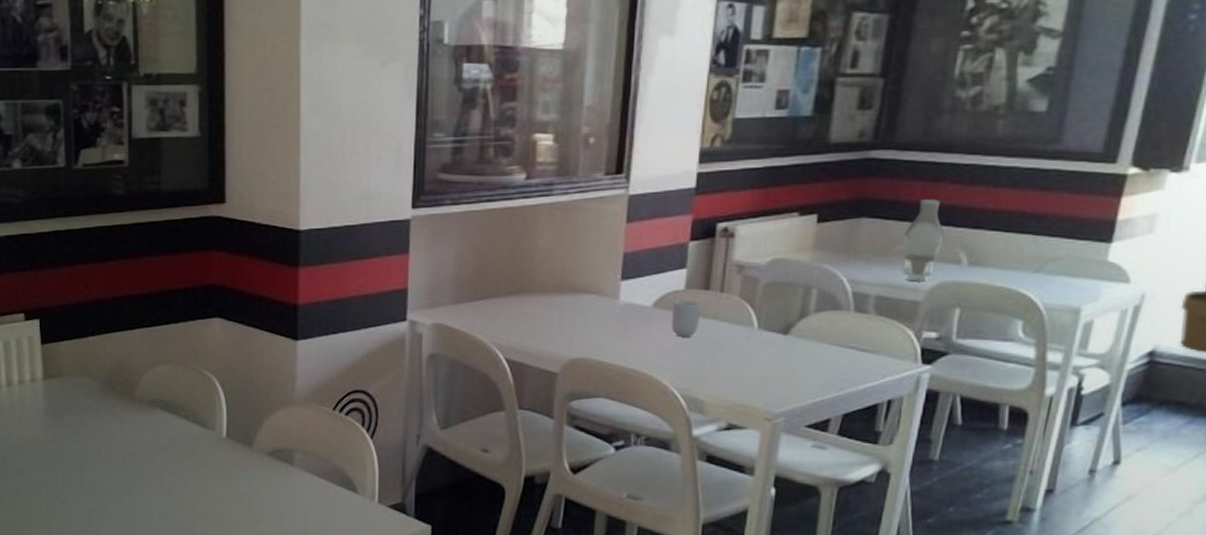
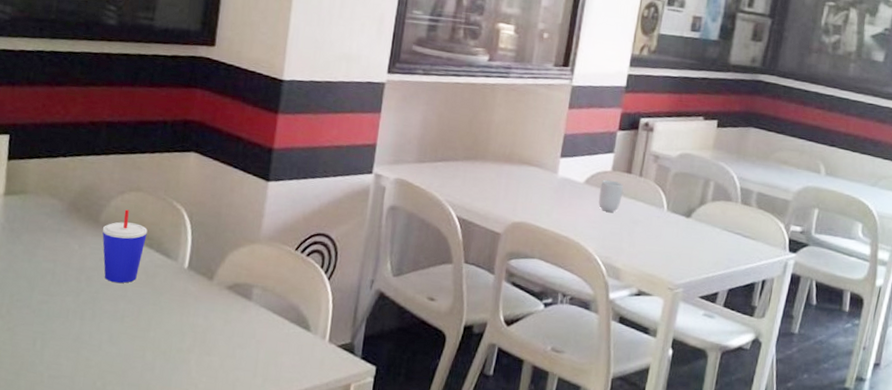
beverage cup: none [138,383,182,457] -> present [102,209,148,283]
vase: present [902,199,945,282] -> none [778,118,810,185]

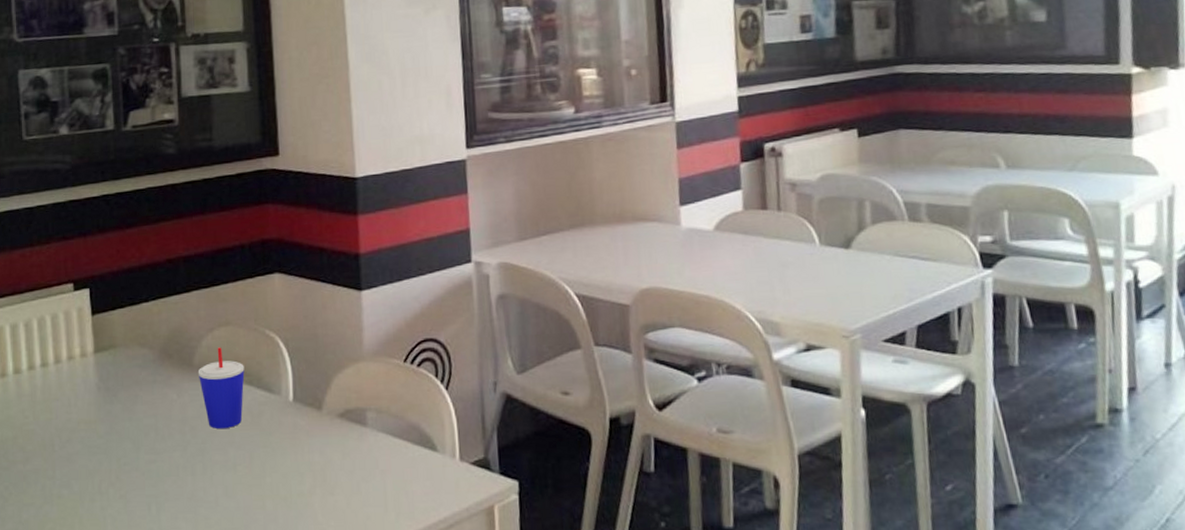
cup: present [598,179,624,212] -> none [733,221,763,259]

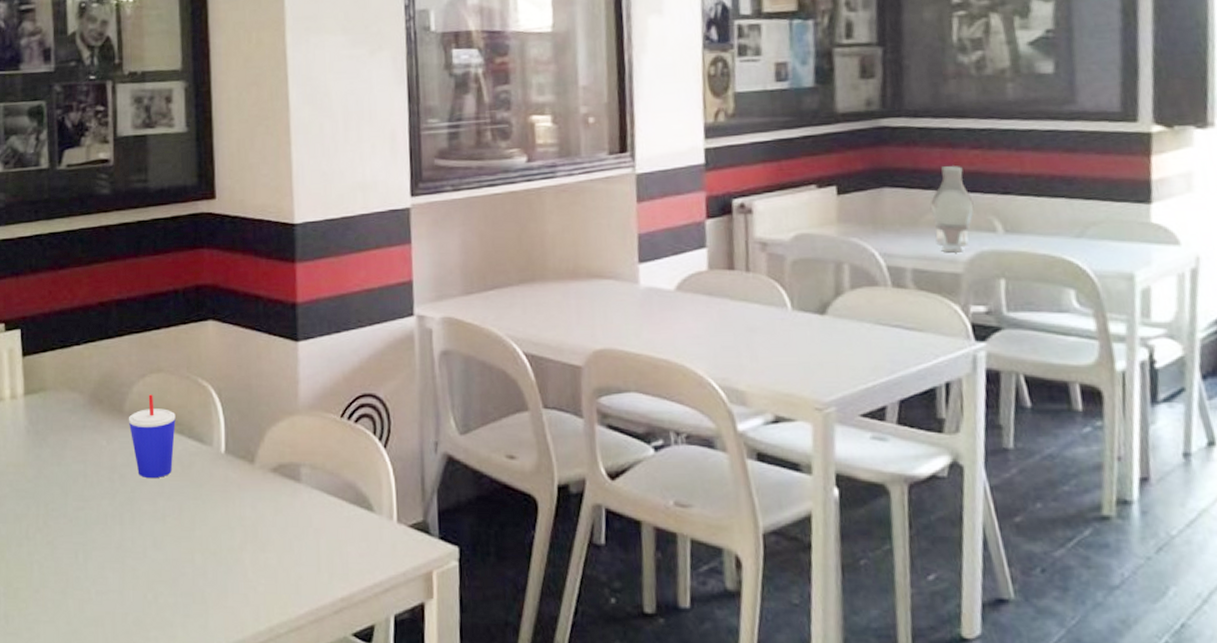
vase: none [940,108,980,188] -> present [930,166,975,253]

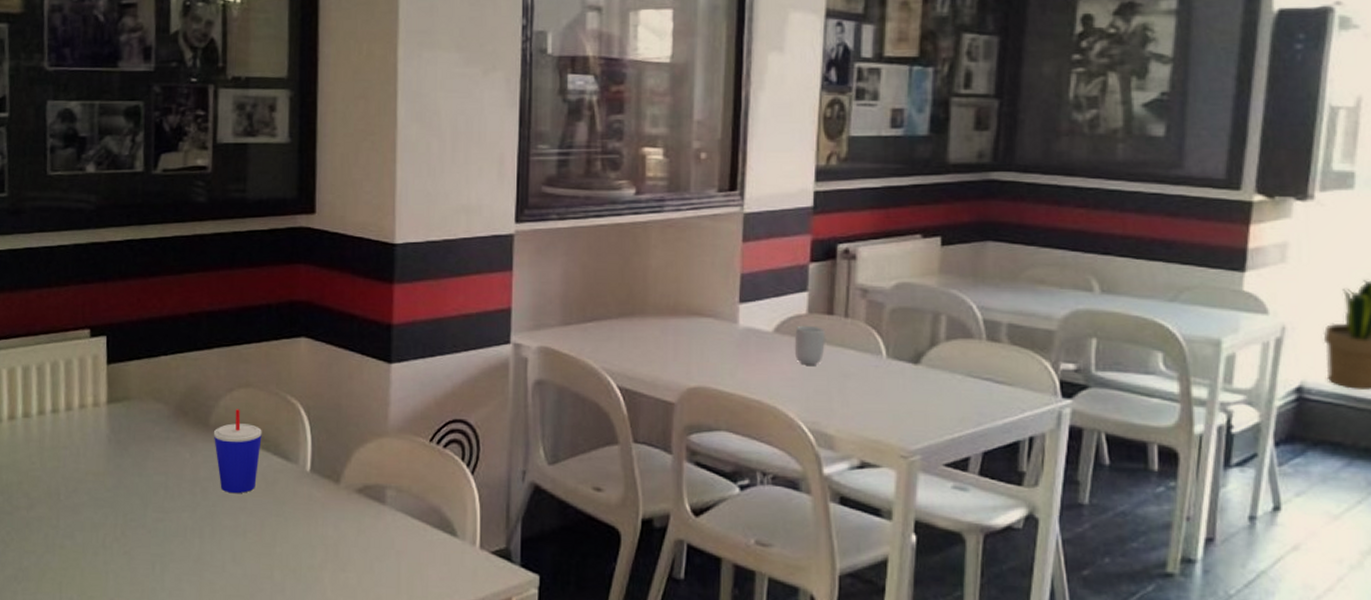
cup: none [696,281,729,322] -> present [794,325,825,365]
vase: present [930,166,975,253] -> none [1031,223,1074,310]

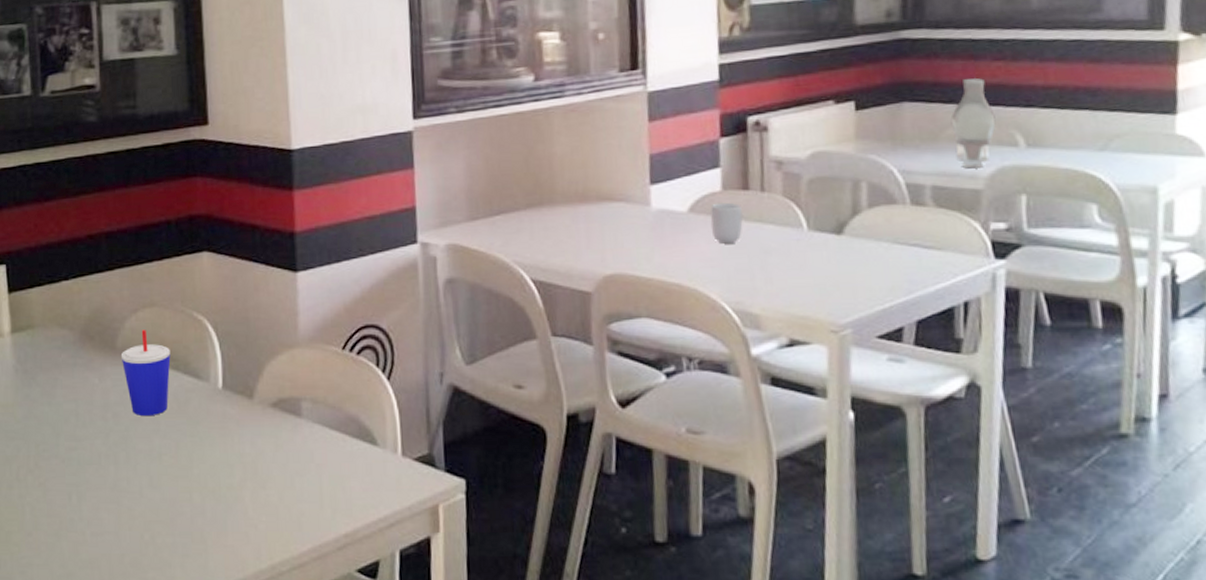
vase: none [1031,223,1074,310] -> present [950,78,996,169]

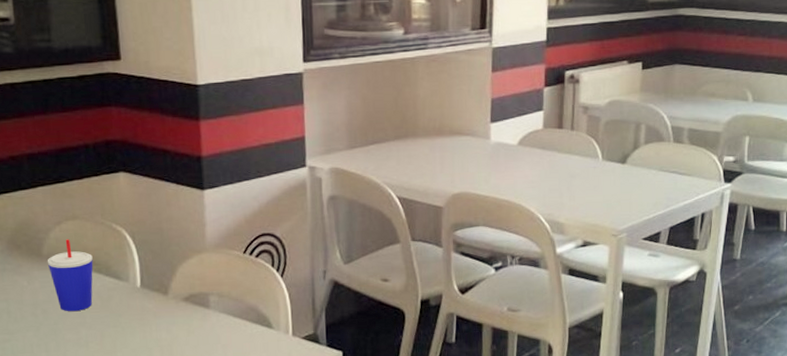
cup: present [710,202,743,244] -> none [533,138,557,170]
vase: present [950,78,996,169] -> none [706,49,735,116]

